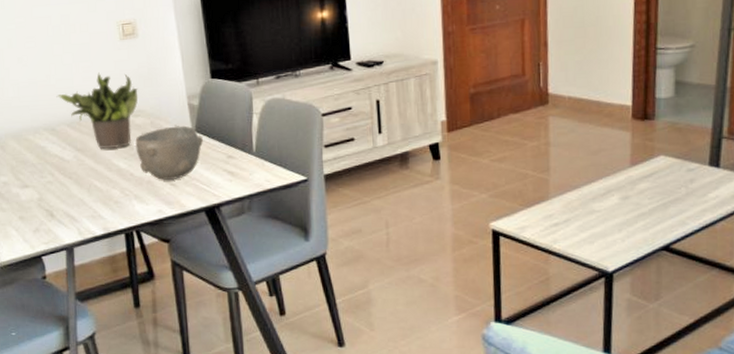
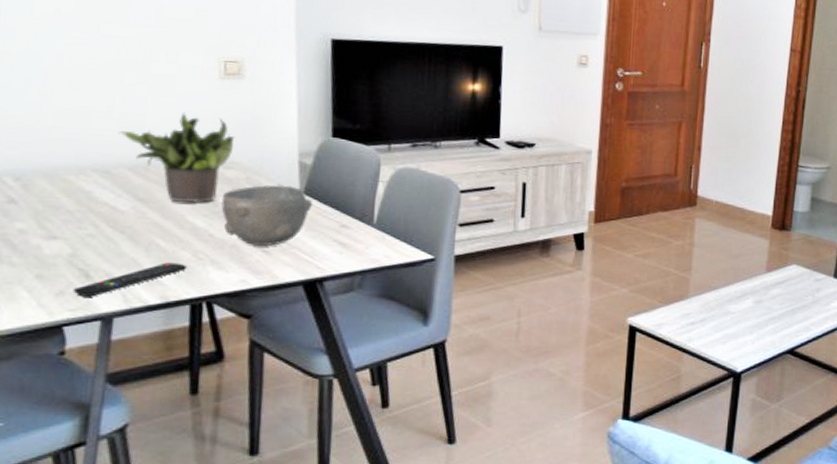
remote control: none [44,199,118,232] -> present [73,262,187,297]

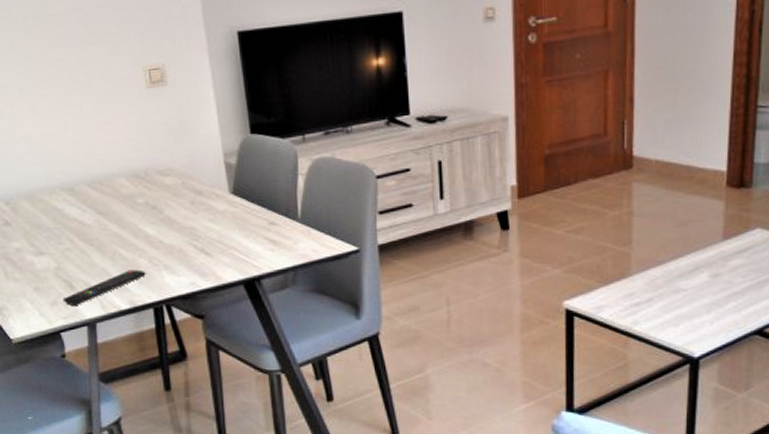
potted plant: present [118,112,235,203] -> none [74,125,168,213]
bowl: present [221,185,312,246] -> none [165,187,241,248]

